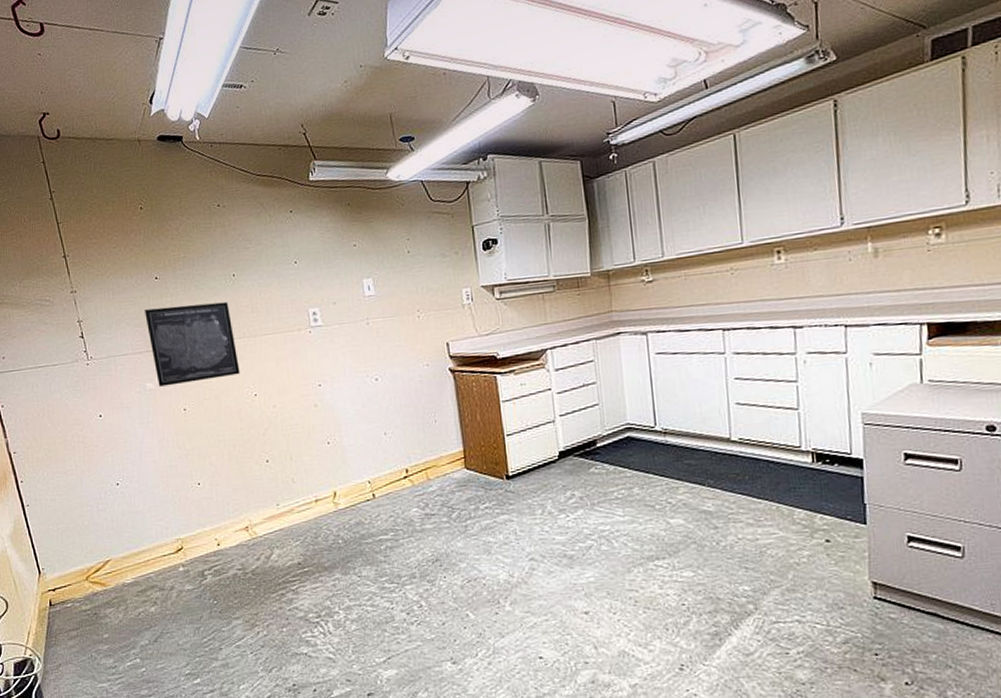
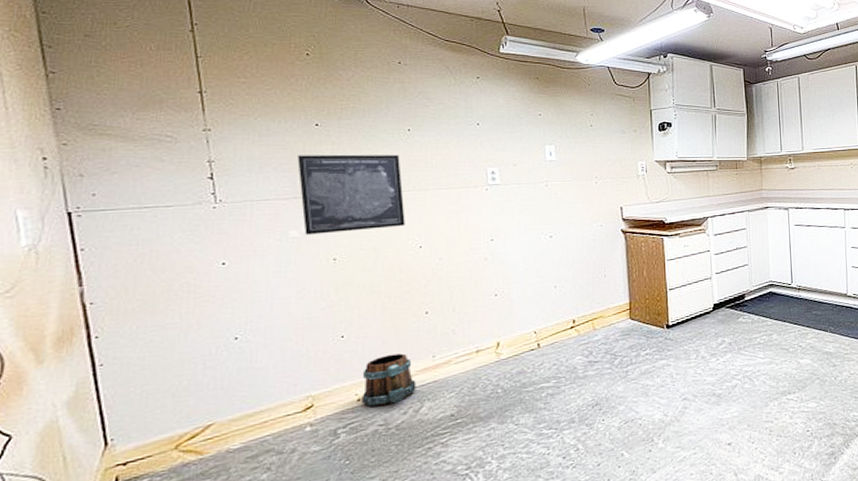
bucket: none [218,501,265,552] -> present [361,353,416,408]

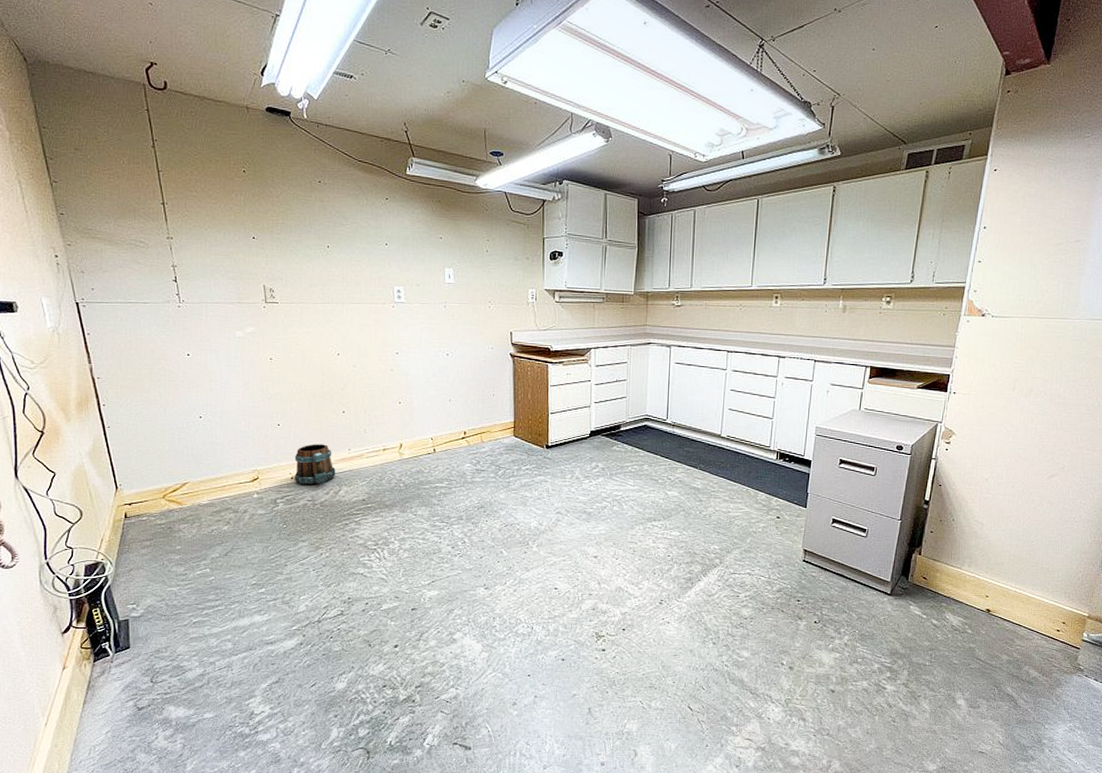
wall art: present [297,154,405,235] -> none [240,265,326,336]

